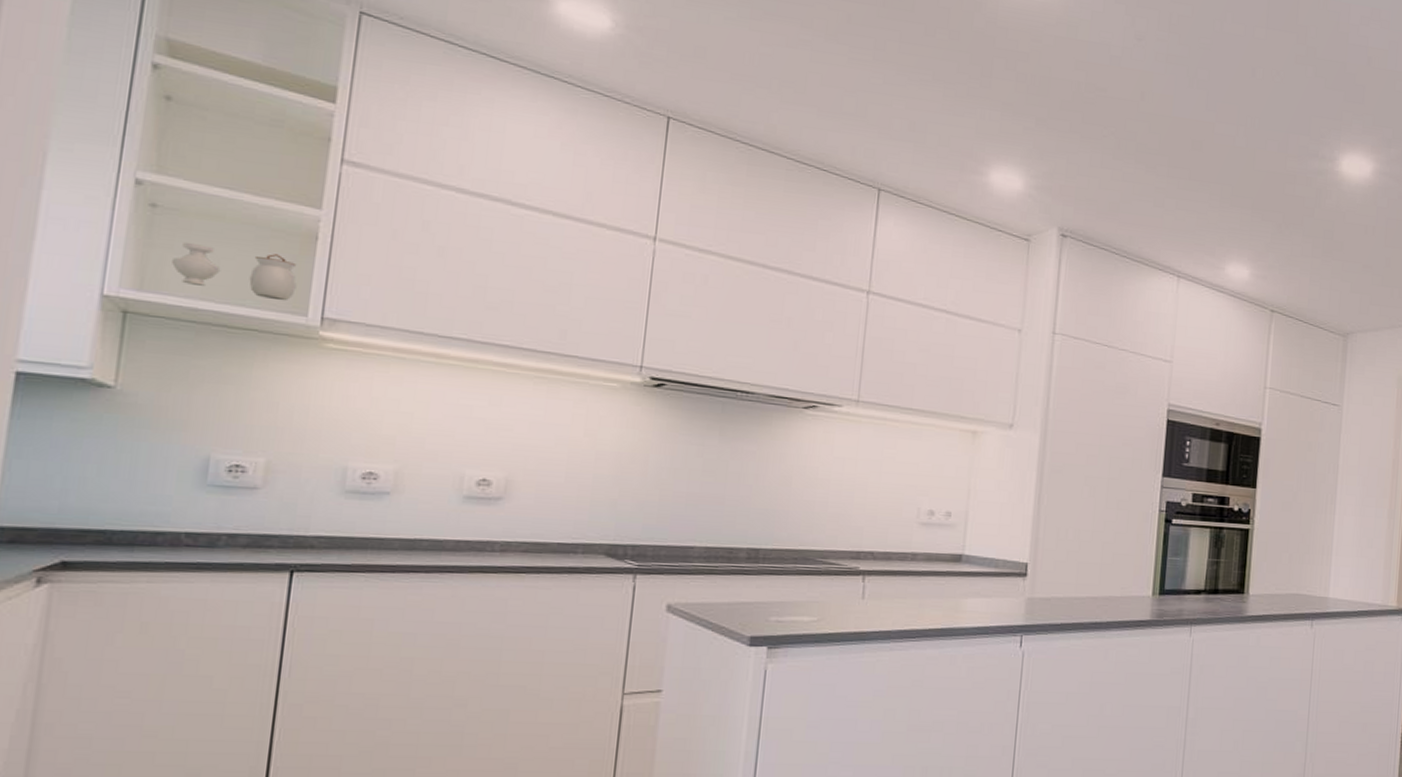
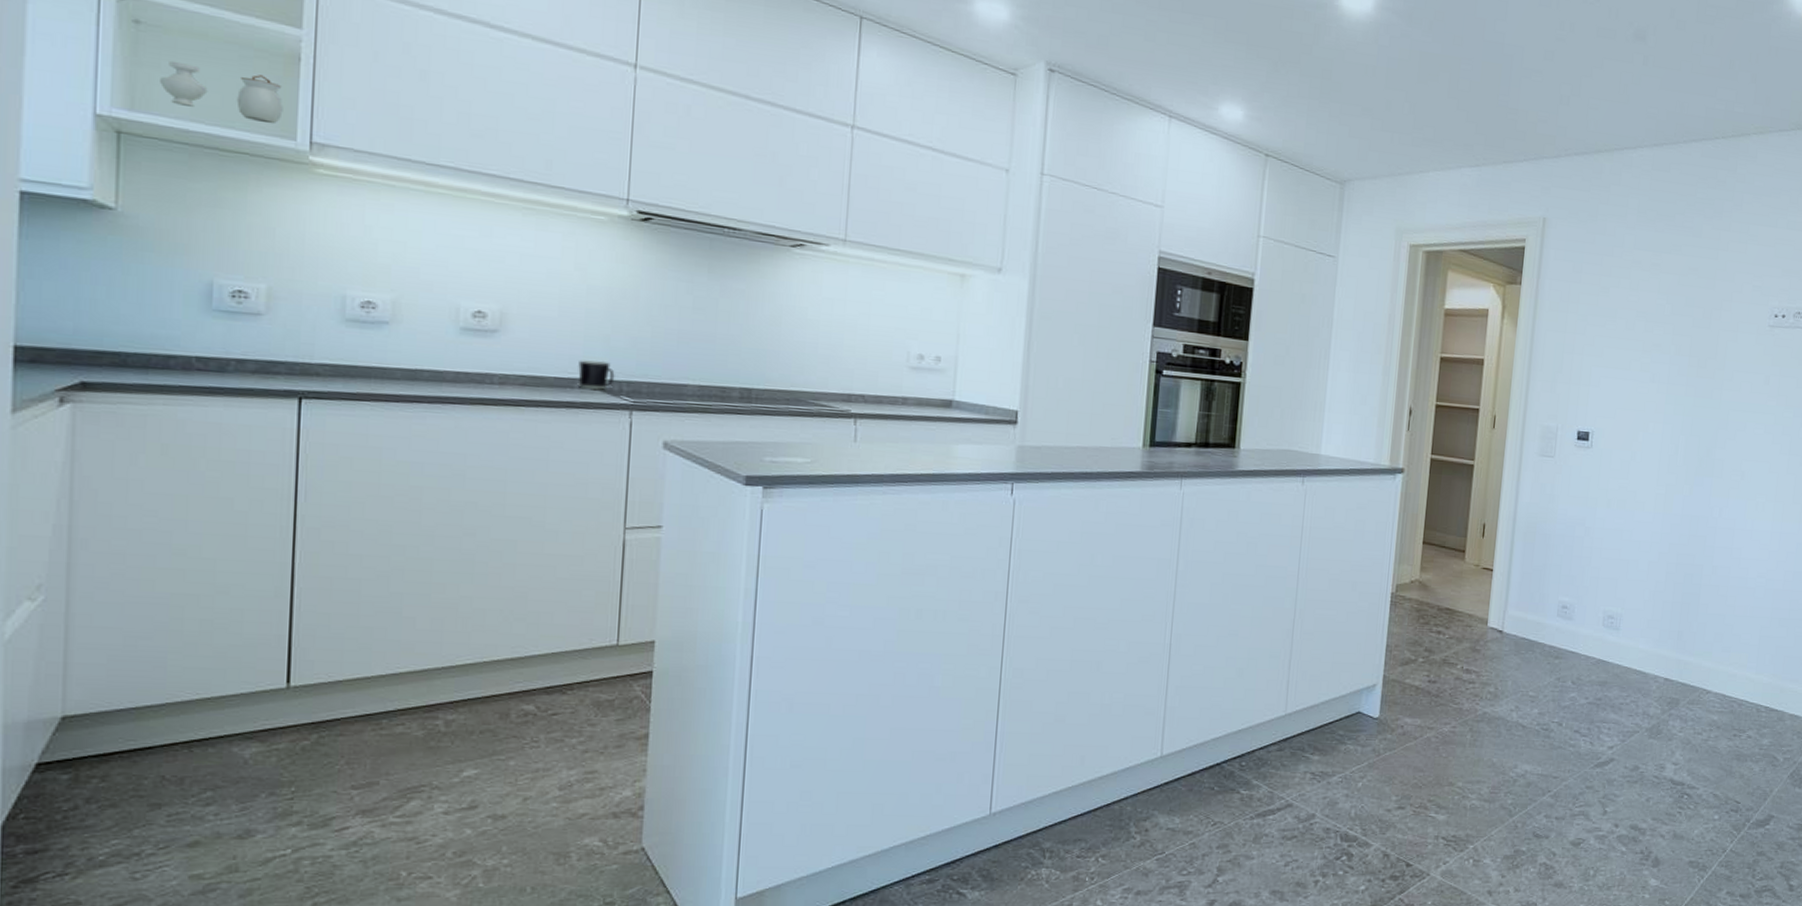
mug: none [582,525,620,555] -> present [578,360,615,391]

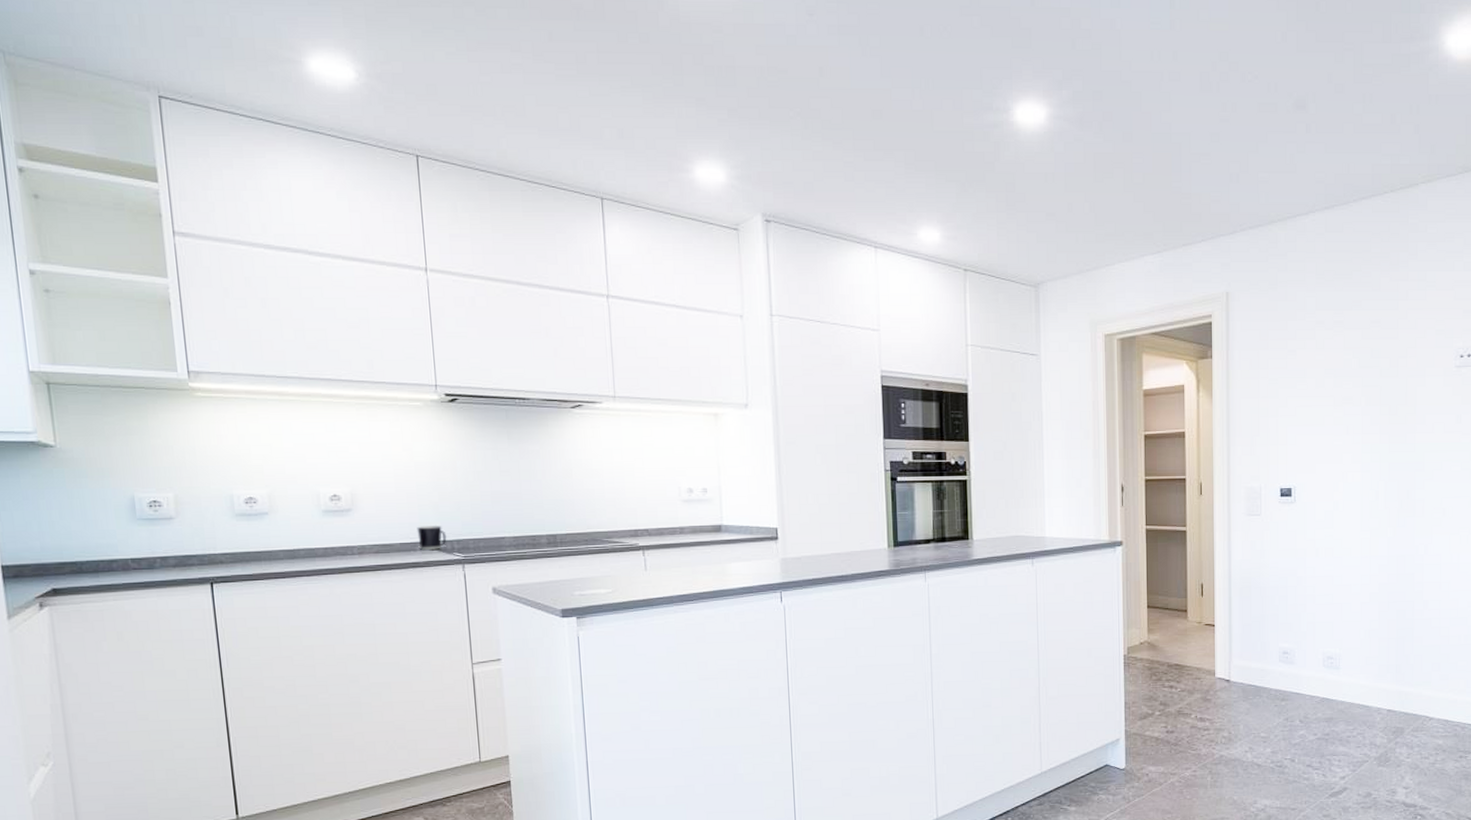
jar: present [160,60,283,124] -> none [71,319,164,361]

